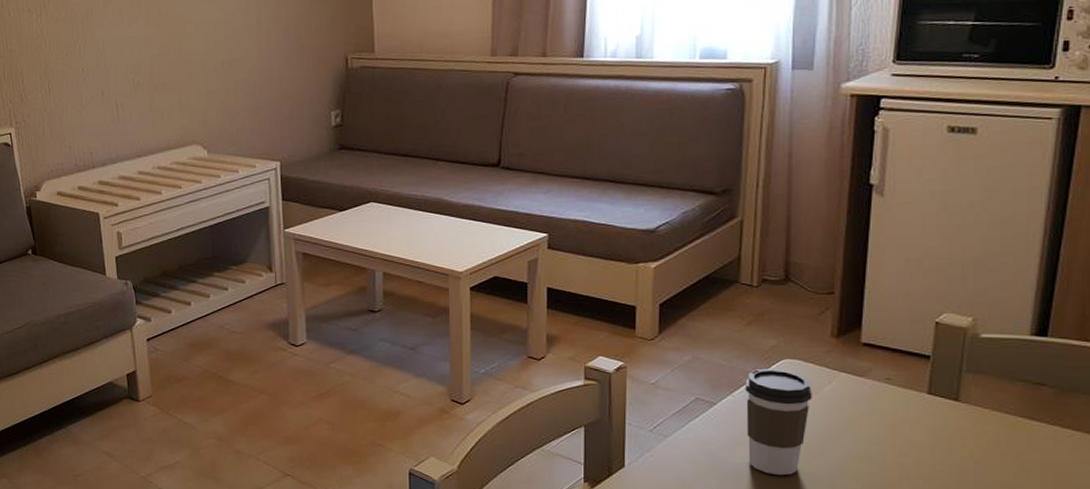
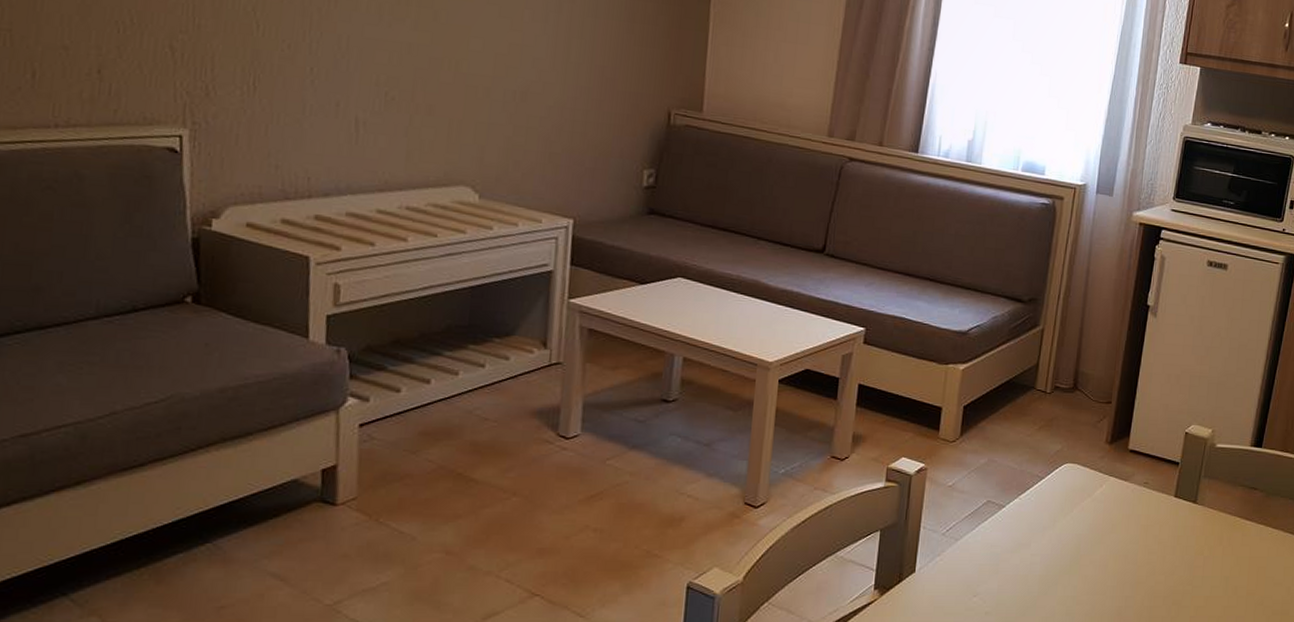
coffee cup: present [745,368,812,476] -> none [1027,472,1086,576]

